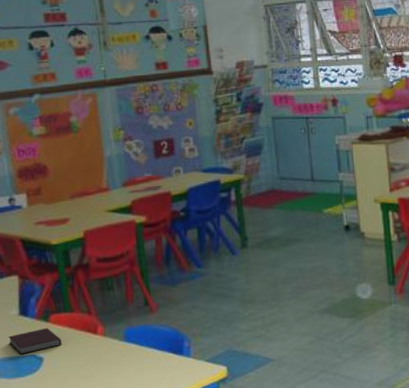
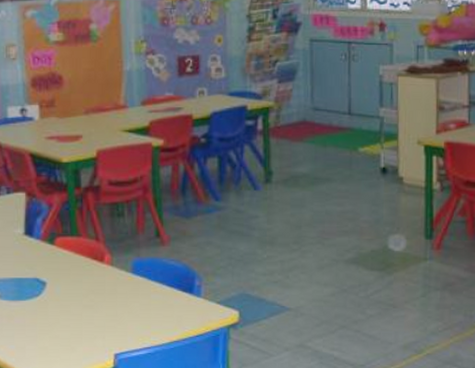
notebook: present [8,327,62,354] -> none [11,250,66,277]

